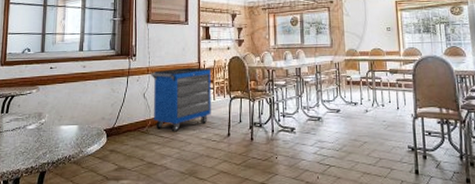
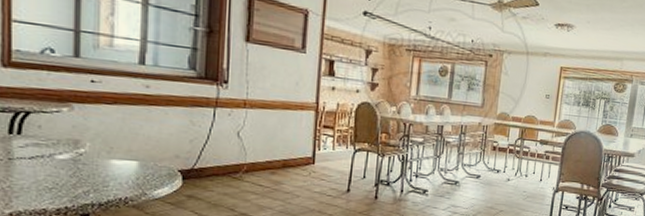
storage cabinet: present [151,67,211,132] -> none [249,105,332,182]

